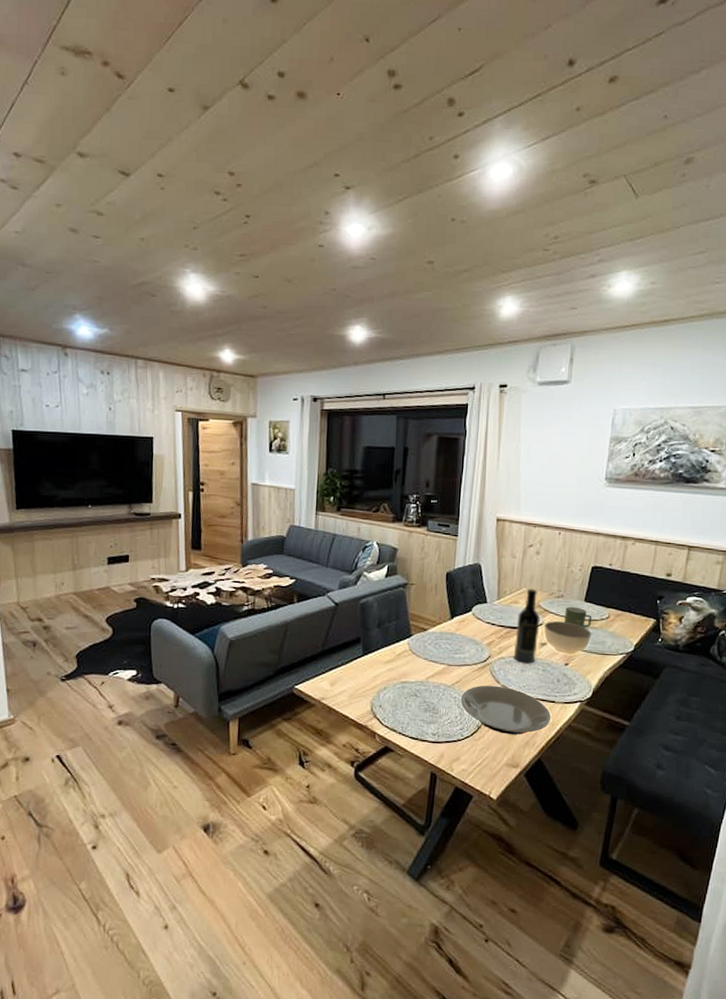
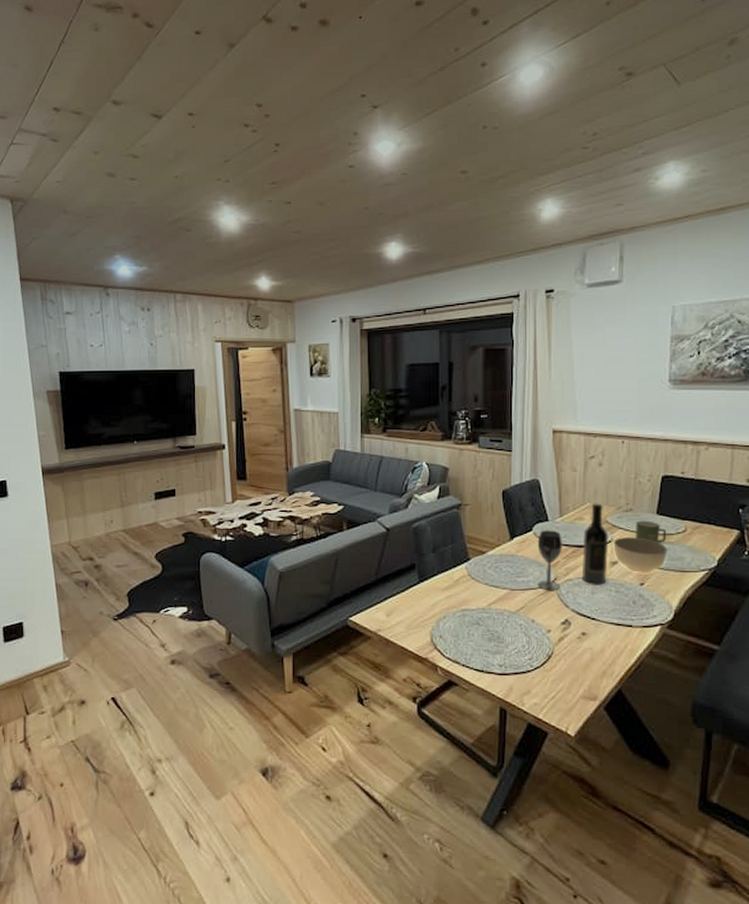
plate: present [460,685,552,734] -> none [526,610,630,663]
wine glass: none [473,611,498,668] -> present [537,530,562,591]

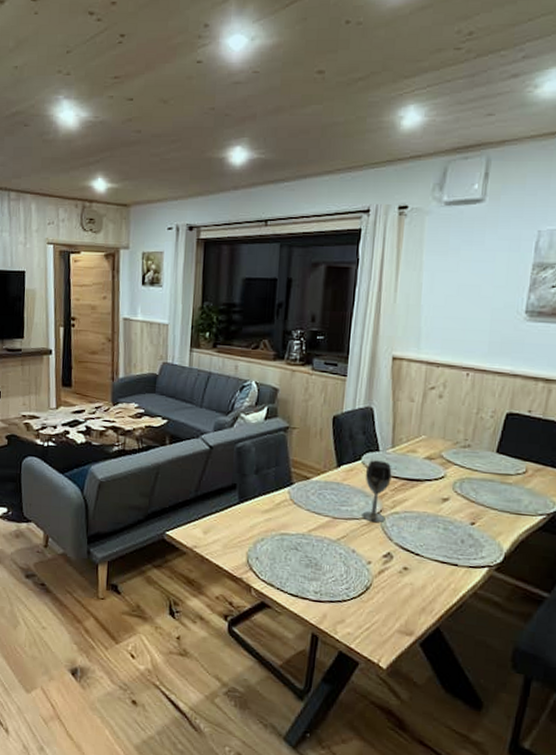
wine bottle: present [581,503,609,587] -> none [409,436,442,523]
bowl: present [613,537,667,573] -> none [446,474,504,513]
mug: present [636,520,667,543] -> none [471,458,506,483]

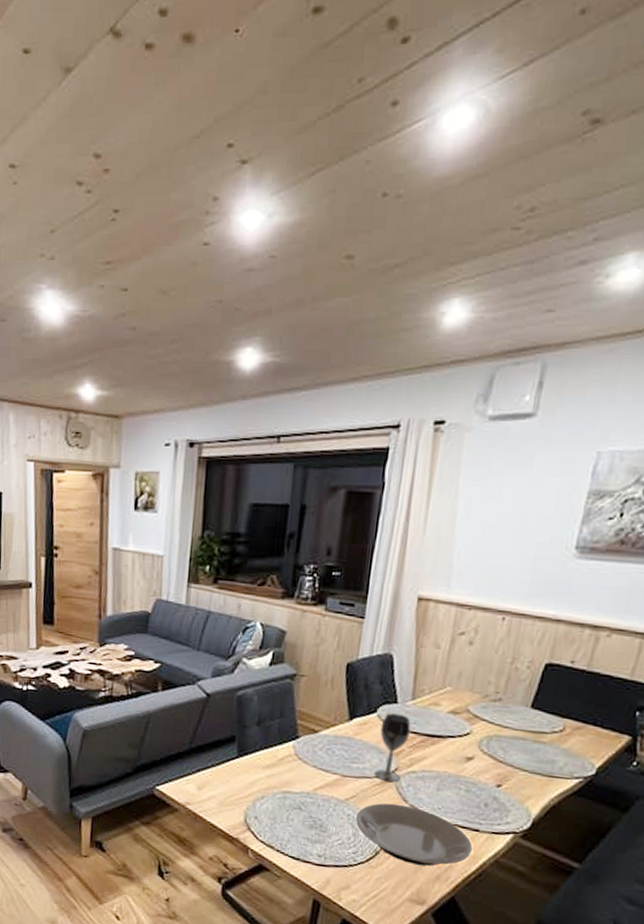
plate: none [346,542,453,599] -> present [355,803,473,866]

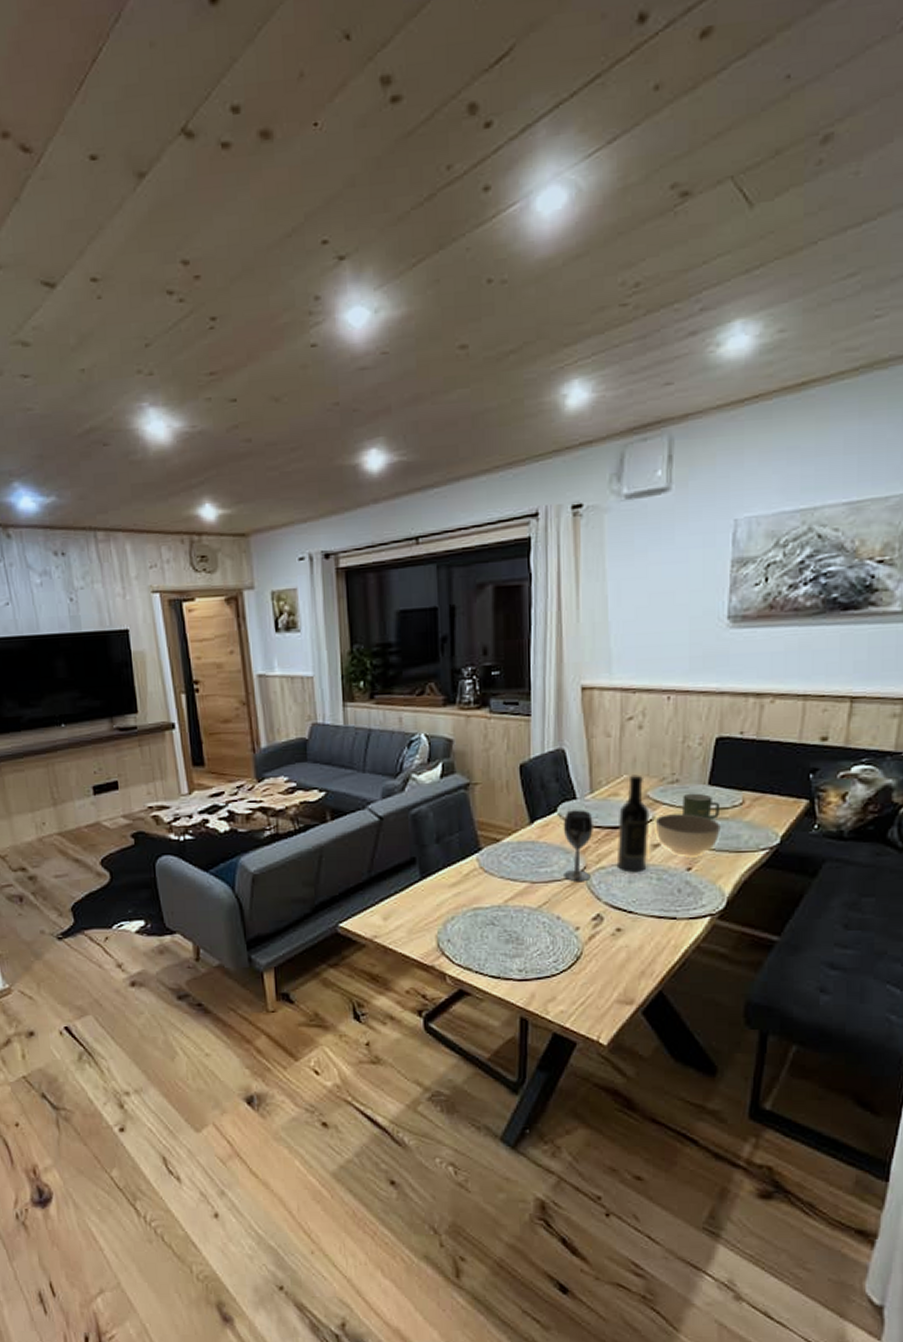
plate: present [355,803,473,866] -> none [550,903,673,963]
wine bottle: none [427,688,468,784] -> present [616,774,650,874]
bowl: none [471,730,537,774] -> present [655,814,721,856]
mug: none [500,713,540,742] -> present [683,793,721,819]

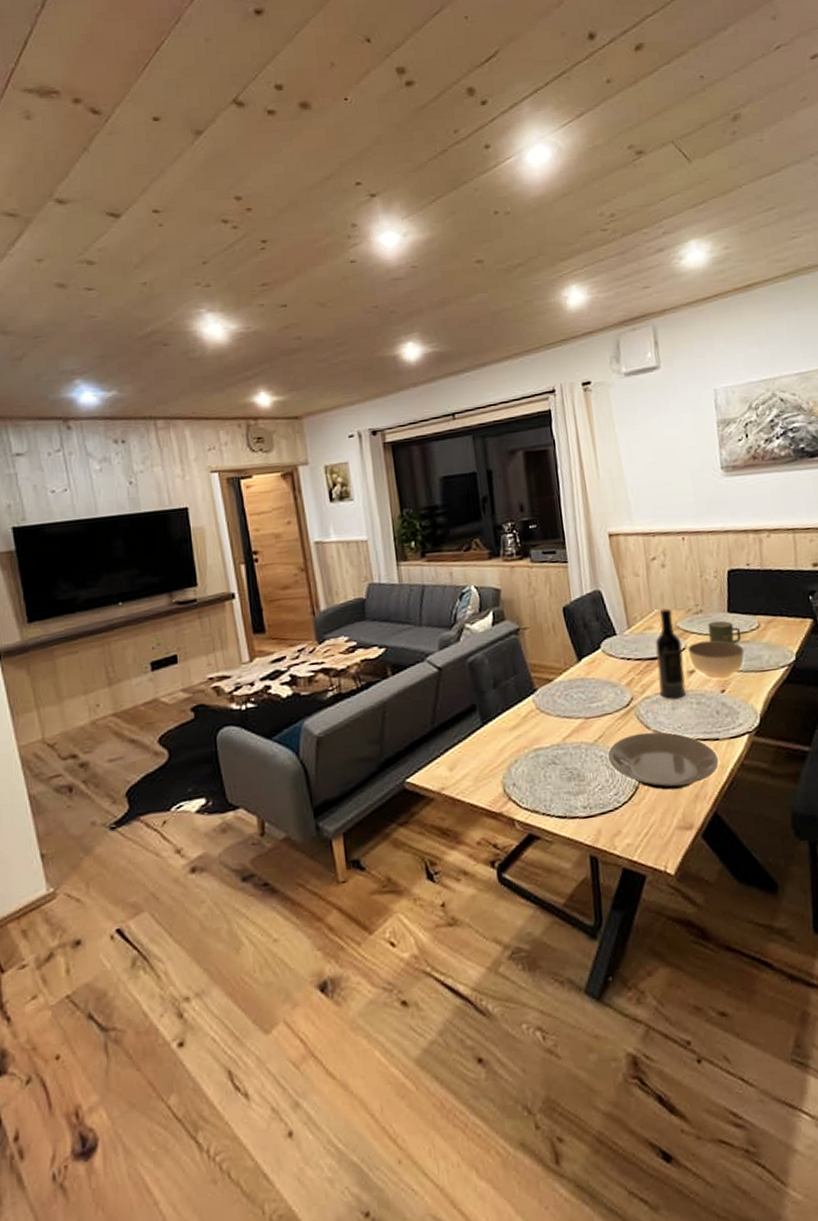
plate: none [550,903,673,963] -> present [607,731,719,790]
wine glass: present [563,810,593,882] -> none [607,644,638,714]

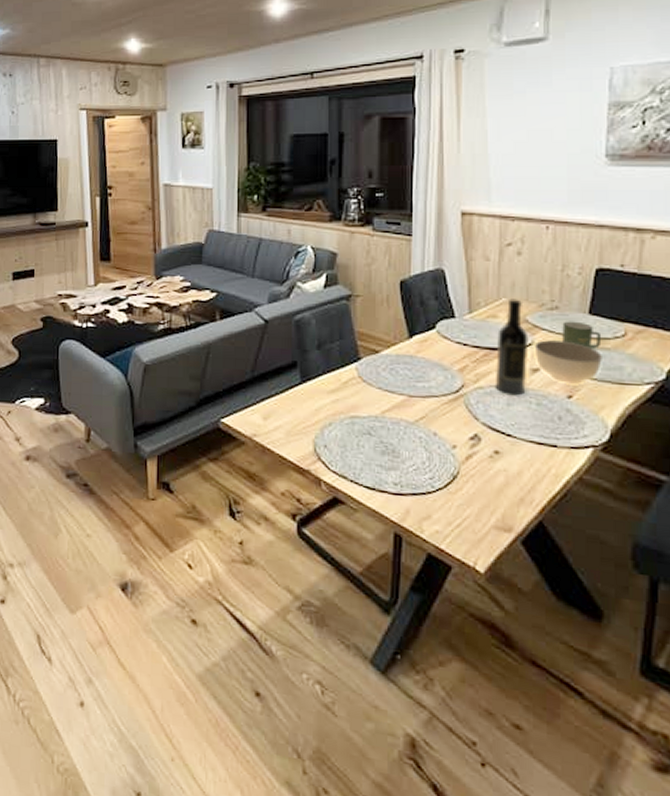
plate: present [607,731,719,790] -> none [427,422,554,488]

